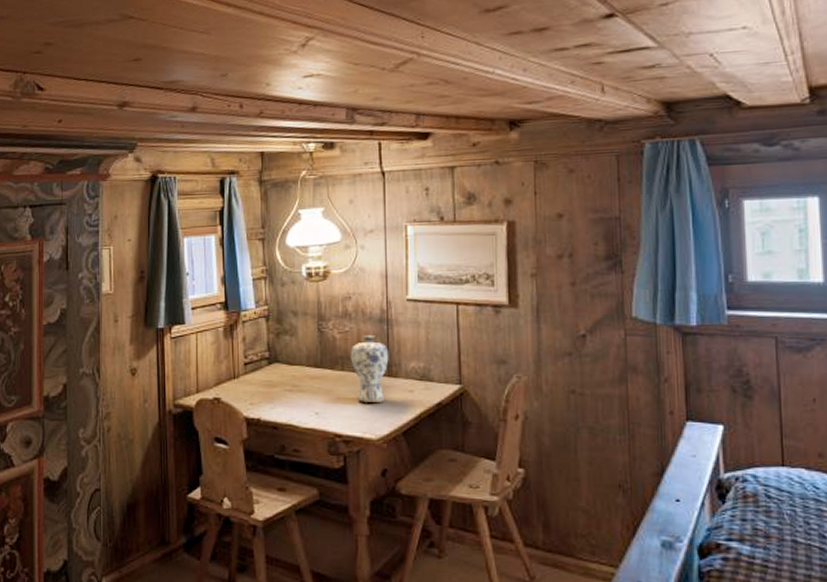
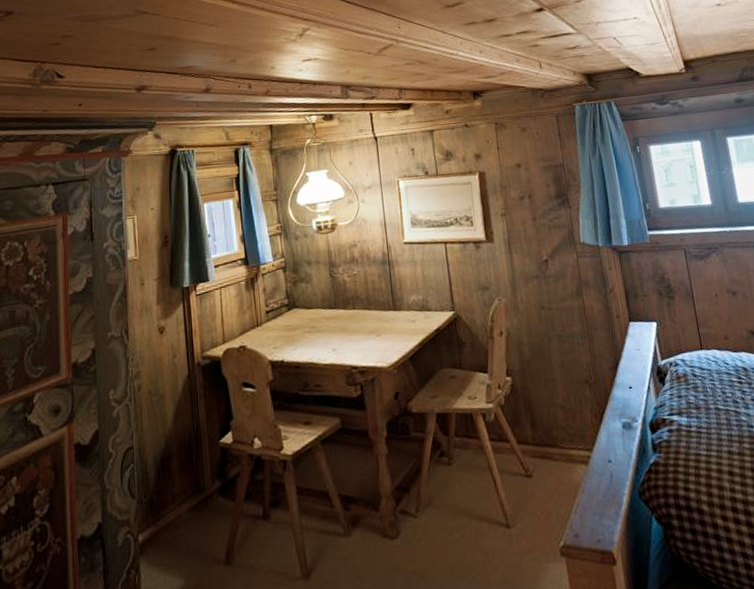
vase: present [350,335,389,402] -> none [359,276,393,335]

